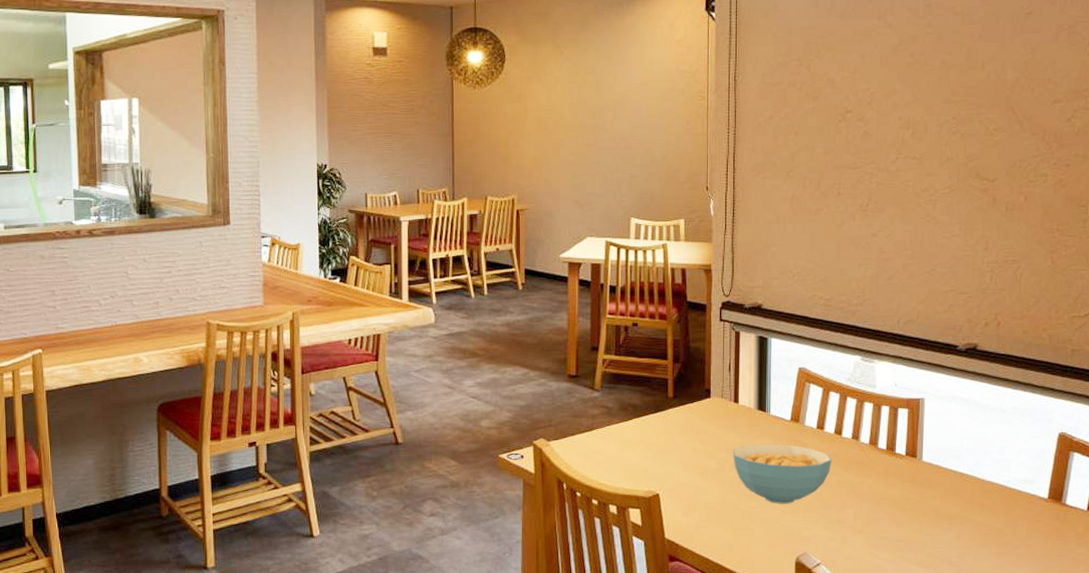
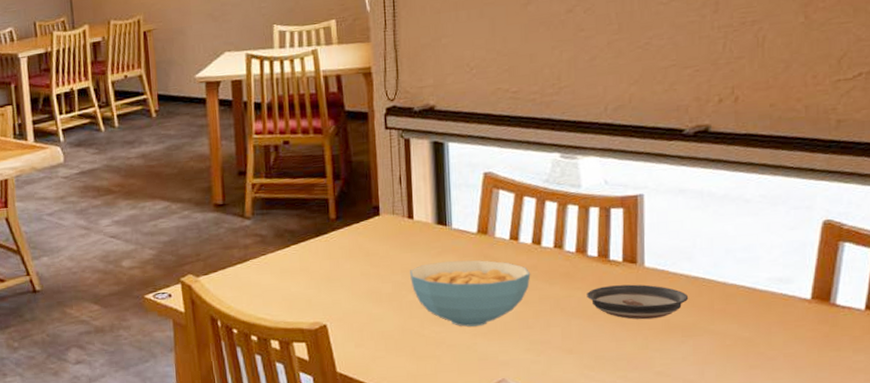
saucer: none [875,476,956,507] -> present [586,284,689,320]

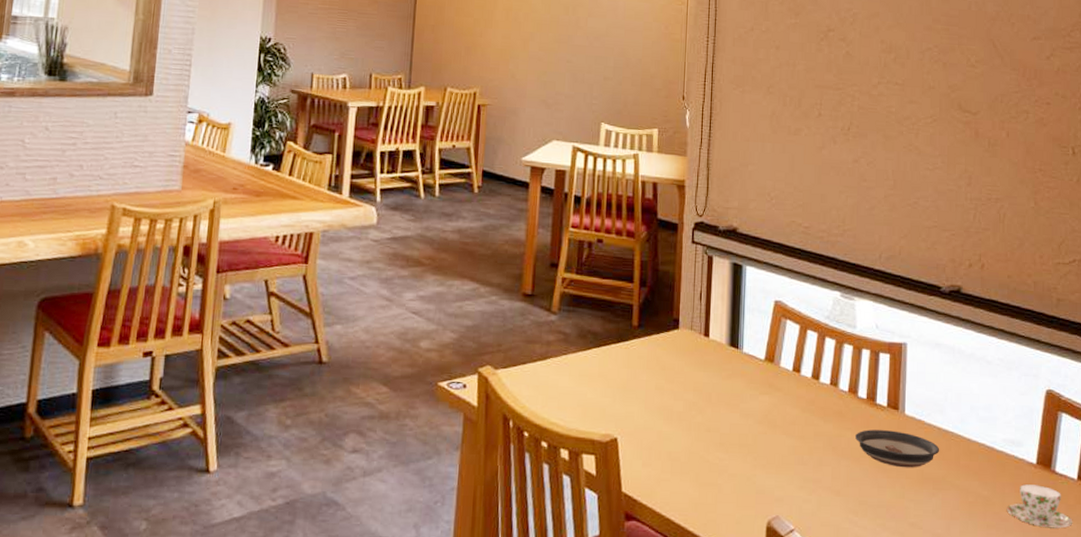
cereal bowl: present [410,260,531,327] -> none [701,385,809,457]
teacup: none [773,320,860,362] -> present [1006,484,1073,529]

